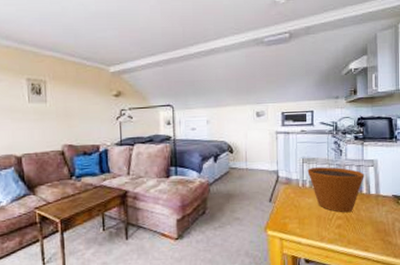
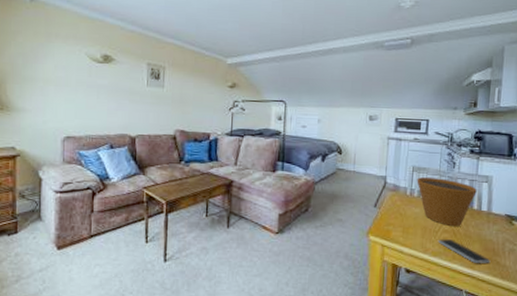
smartphone: none [332,225,383,245] -> present [437,239,491,263]

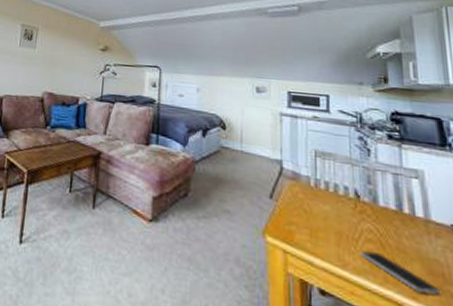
flower pot: present [417,177,477,227] -> none [322,165,405,236]

